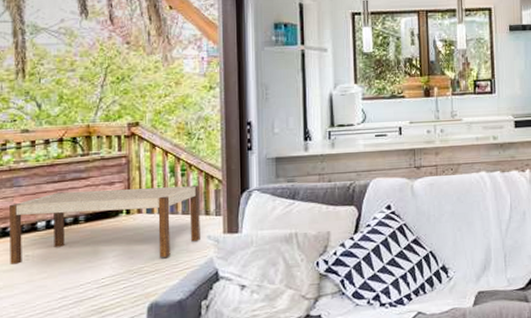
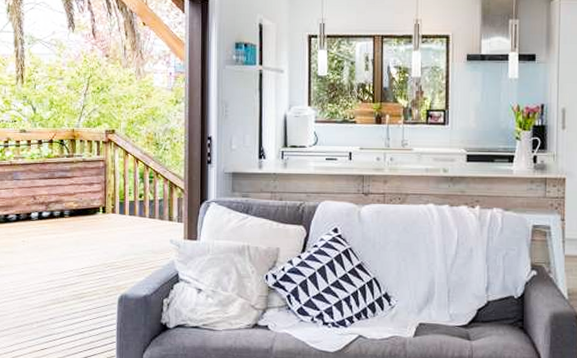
bench: present [10,185,200,264] -> none [10,188,165,256]

